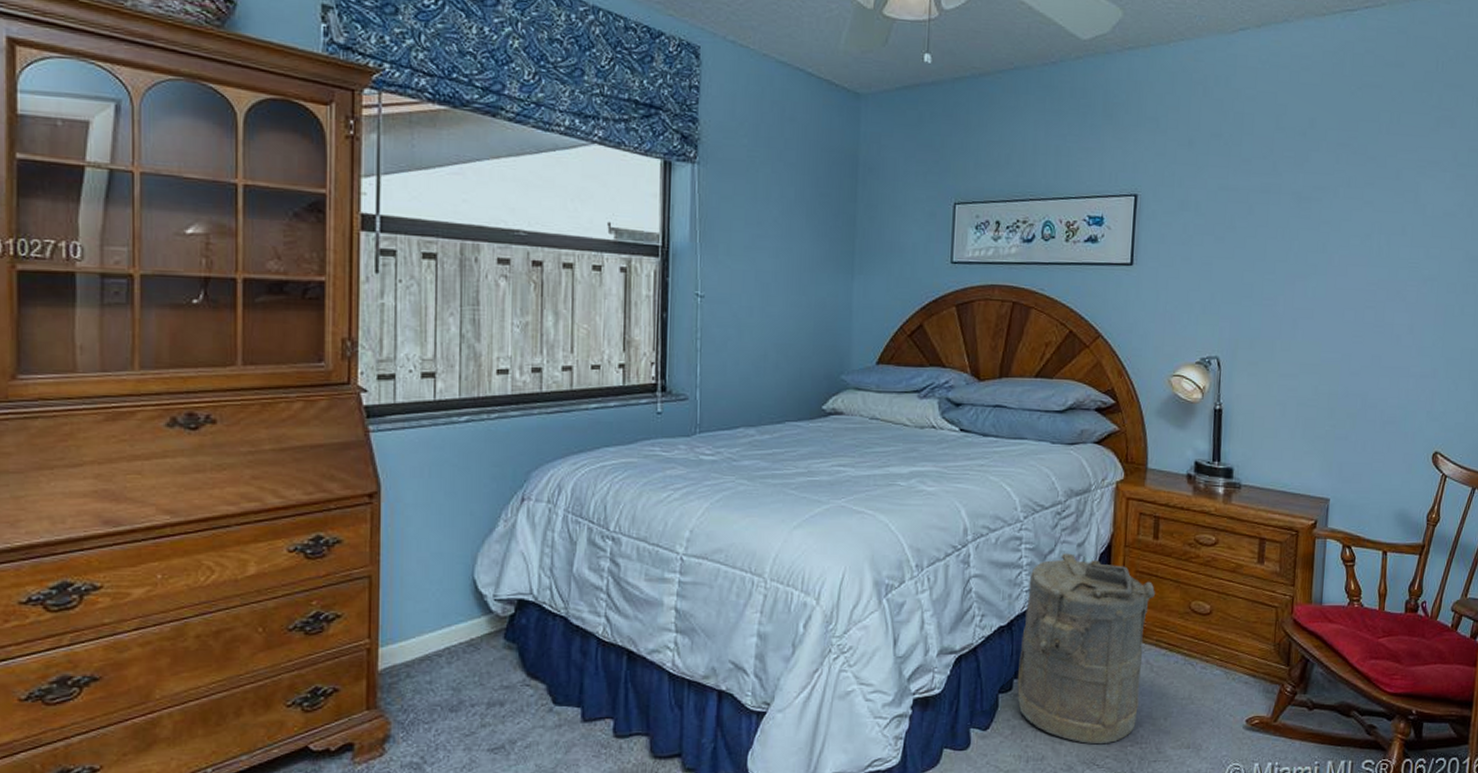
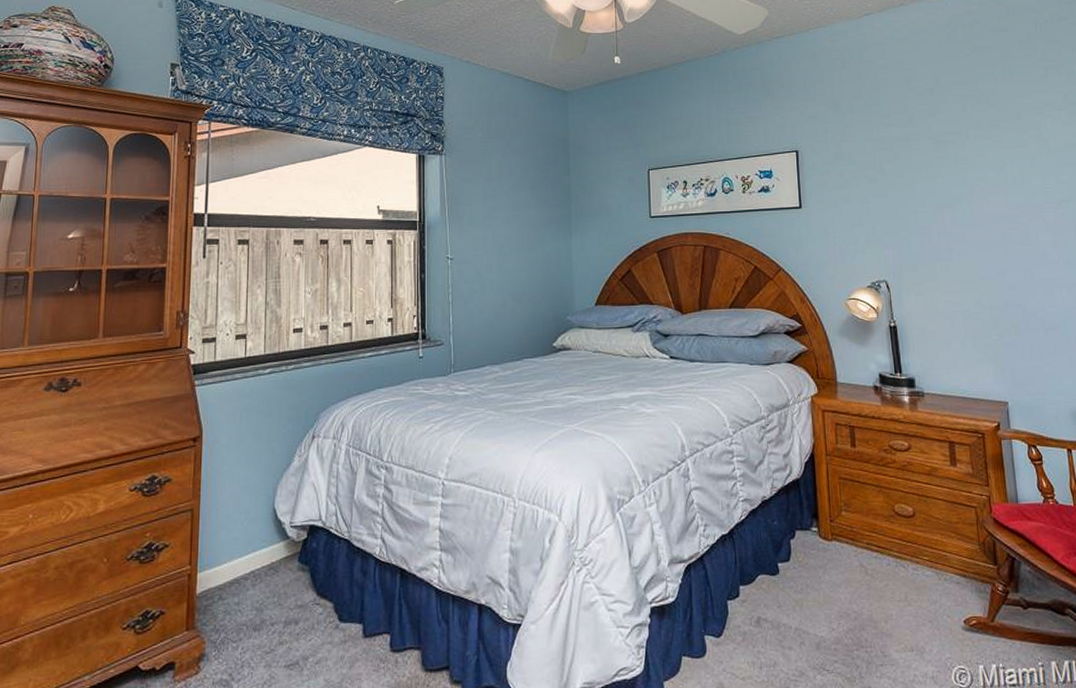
laundry hamper: present [1017,553,1155,745] -> none [742,464,860,649]

